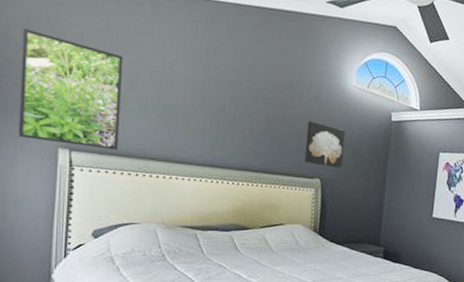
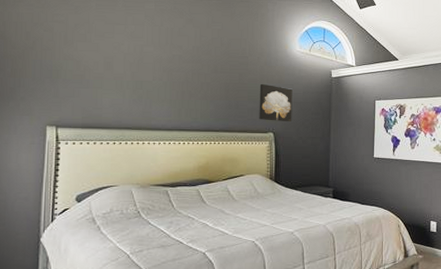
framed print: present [17,28,124,150] -> none [12,28,102,124]

